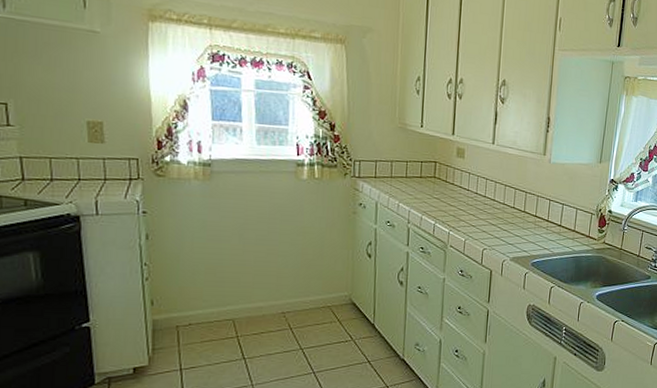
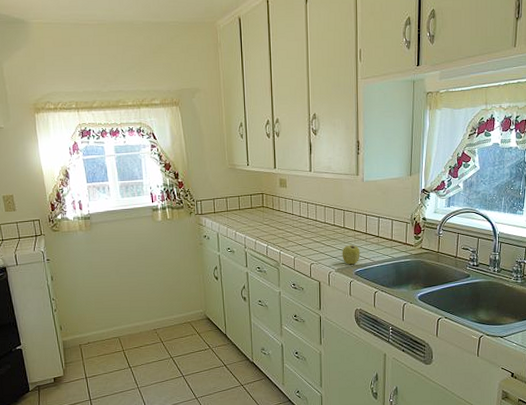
apple: none [519,230,539,254] -> present [342,243,360,265]

